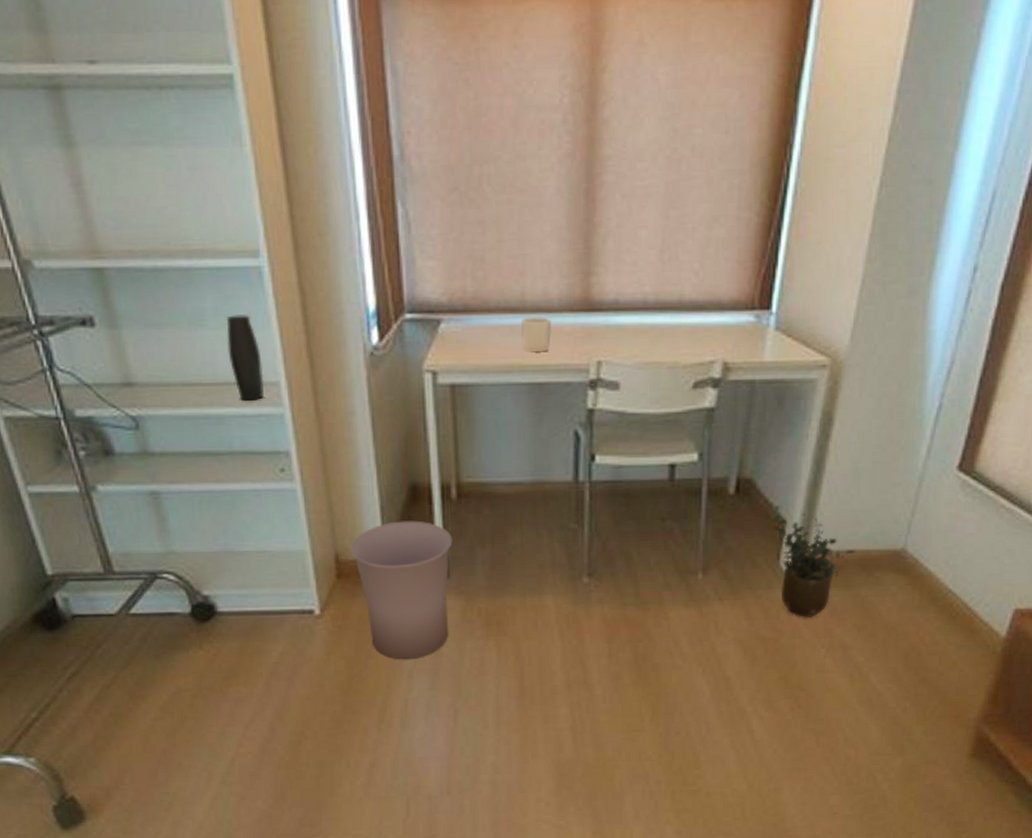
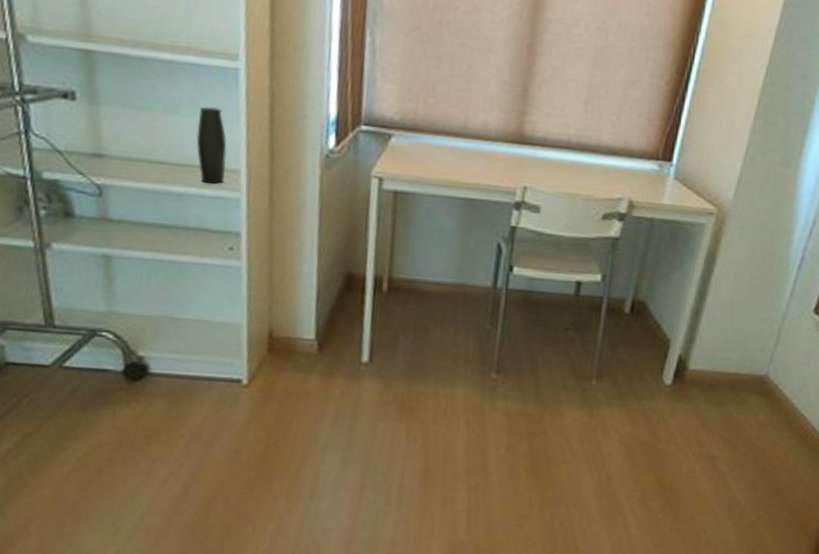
waste bin: present [350,521,453,660] -> none [284,306,379,434]
mug: present [521,317,551,353] -> none [460,142,488,173]
potted plant: present [773,505,856,618] -> none [660,326,727,428]

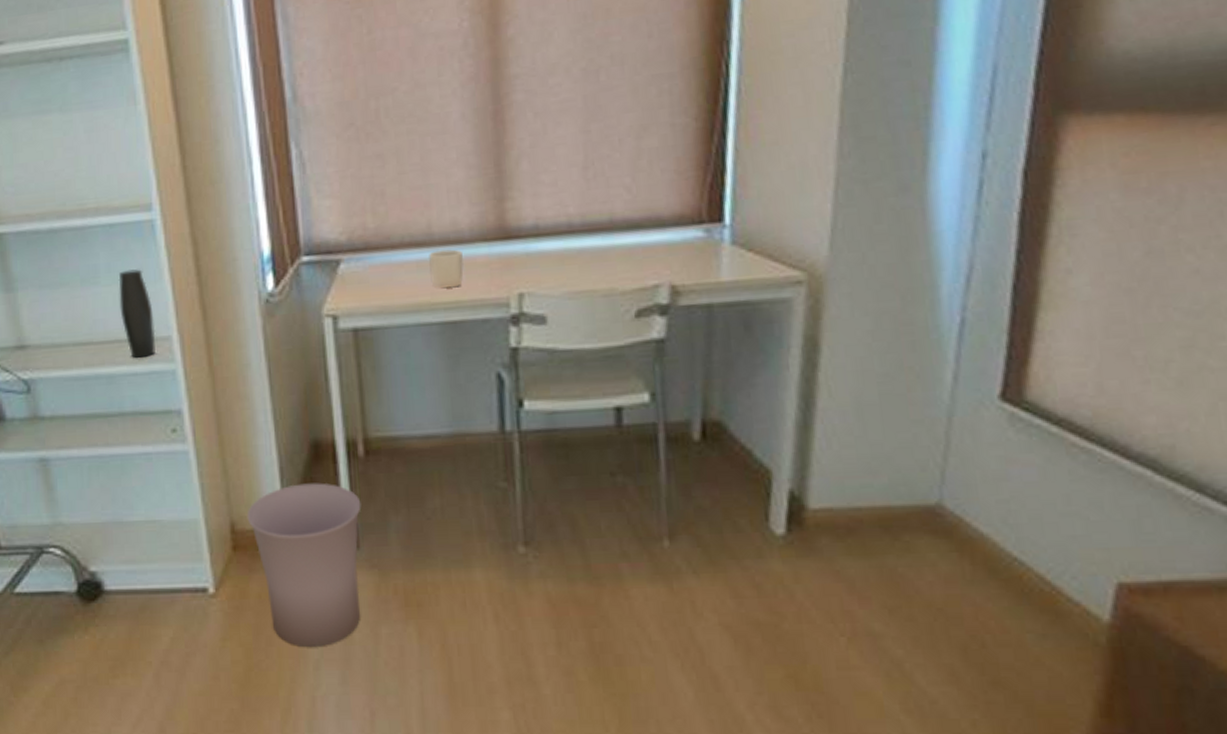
waste bin: none [284,306,379,434] -> present [247,483,362,648]
mug: none [460,142,488,173] -> present [429,249,464,289]

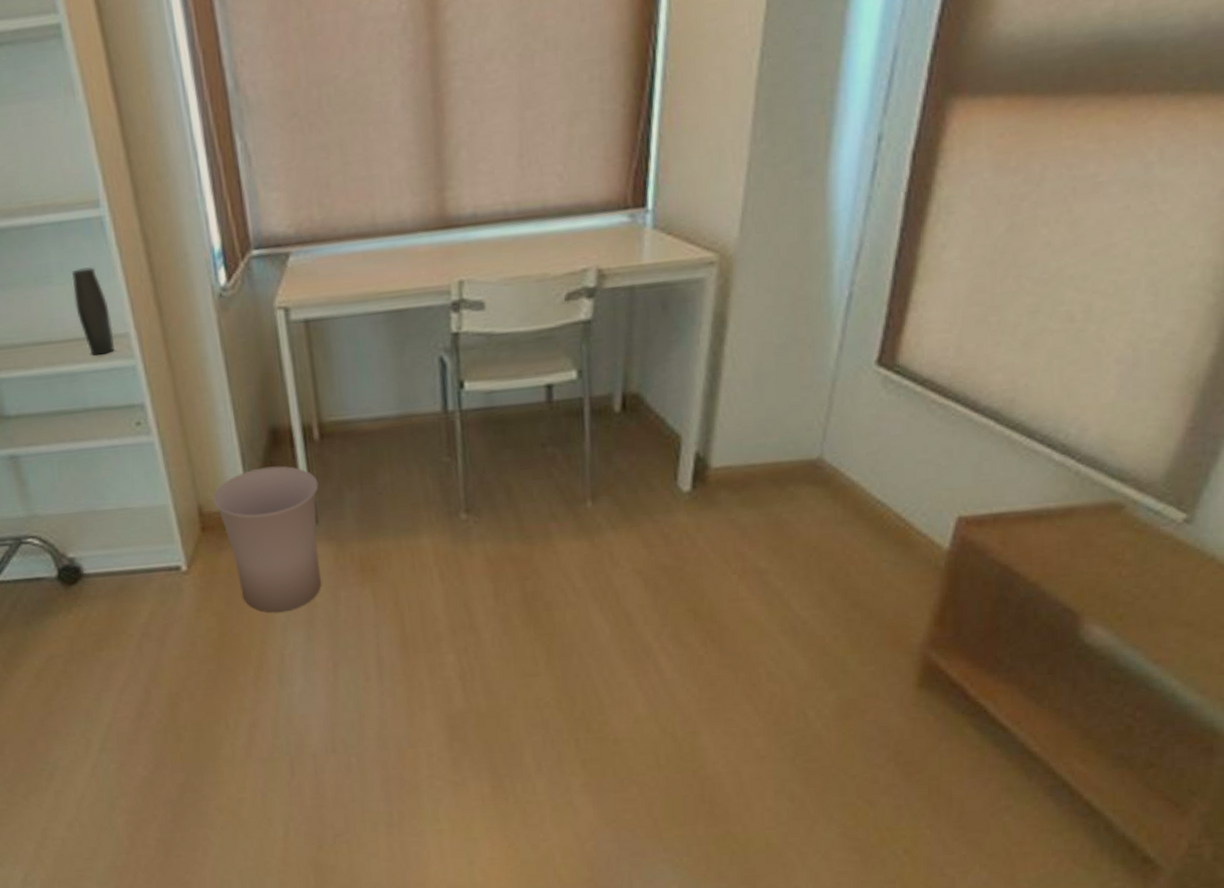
mug: present [429,249,464,289] -> none [374,239,407,279]

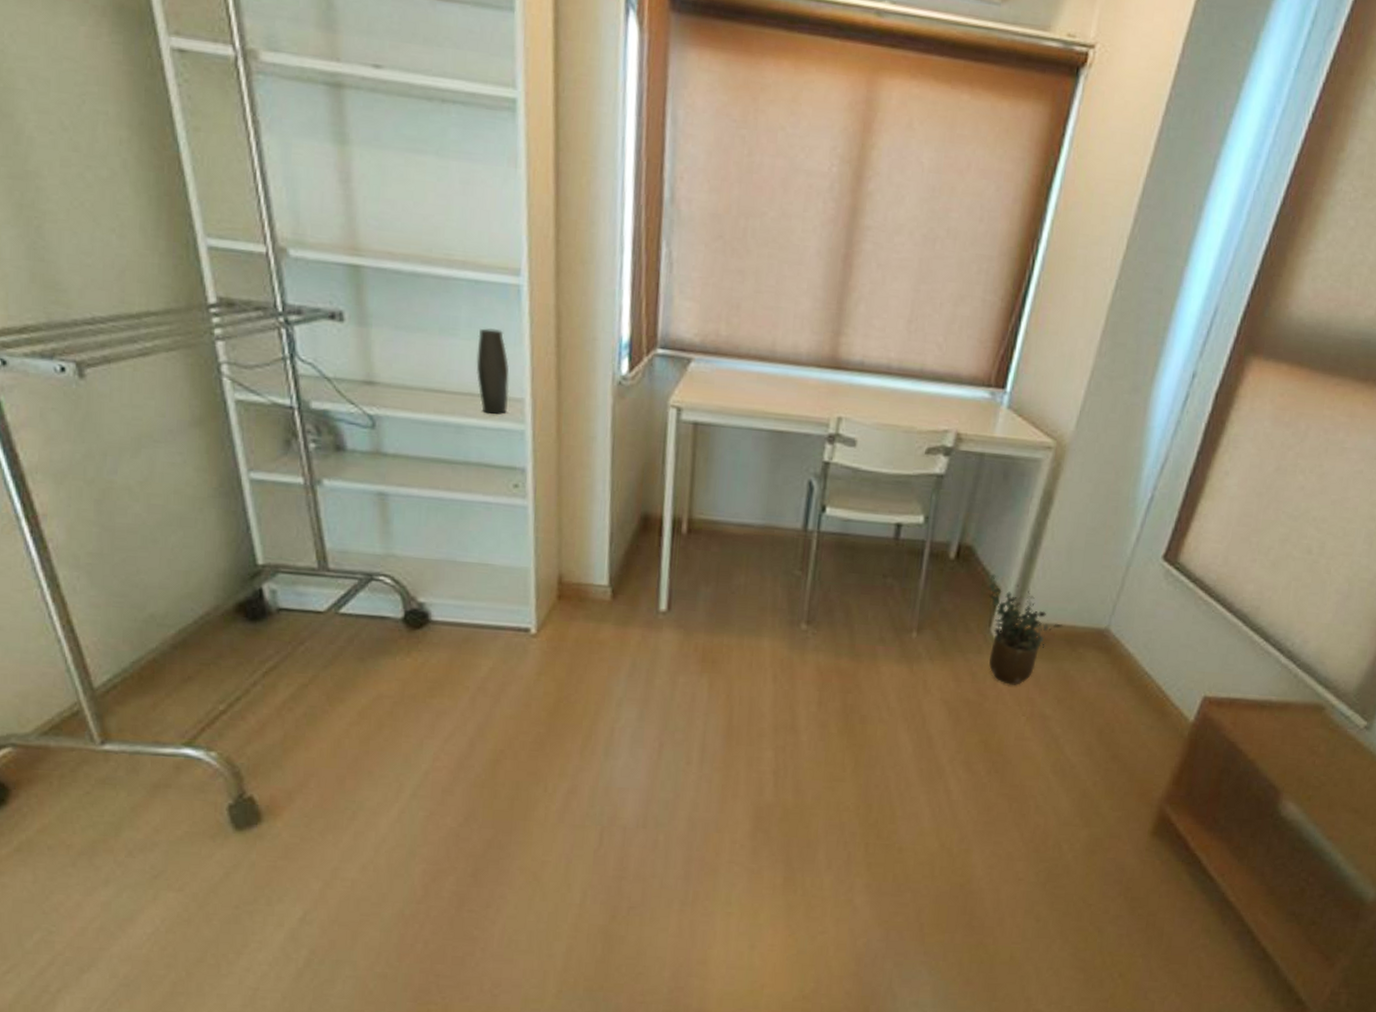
waste bin: present [212,466,321,613] -> none [574,549,678,688]
potted plant: none [666,420,765,542] -> present [989,574,1063,685]

